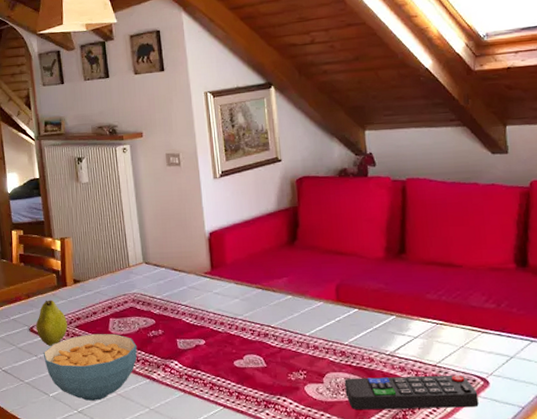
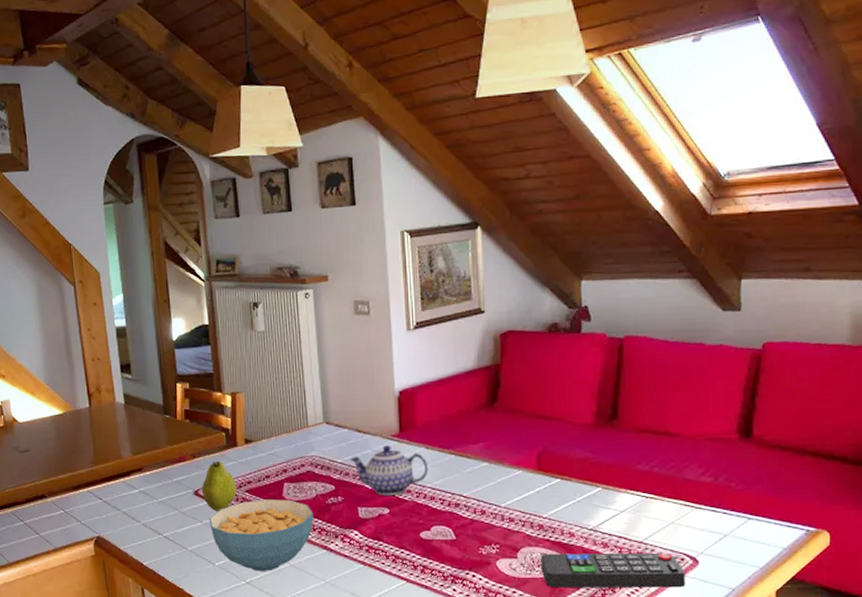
teapot: none [168,282,239,328] -> present [350,446,429,495]

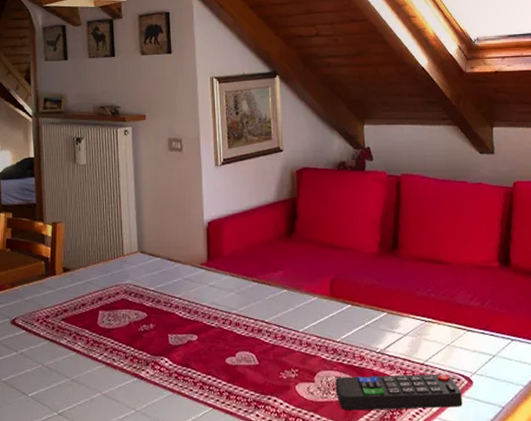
fruit: present [201,461,237,511] -> none [18,289,53,340]
cereal bowl: present [208,499,314,571] -> none [24,327,126,401]
teapot: present [350,446,429,495] -> none [162,274,234,322]

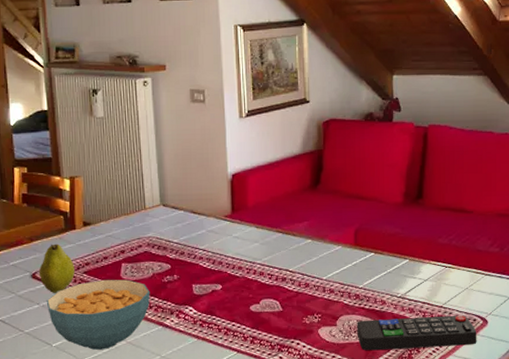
fruit: none [18,289,53,340] -> present [38,243,75,293]
cereal bowl: none [24,327,126,401] -> present [46,279,151,350]

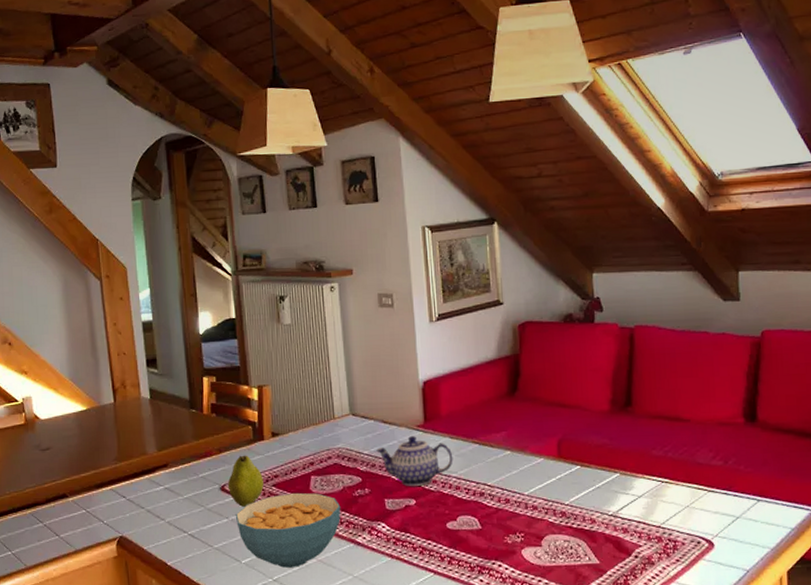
teapot: none [185,226,258,272] -> present [376,436,453,486]
remote control: present [357,315,477,350] -> none [564,536,703,574]

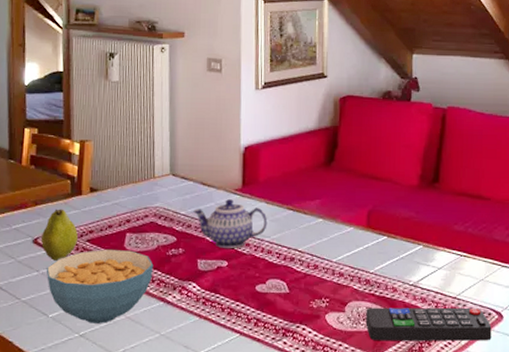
remote control: none [564,536,703,574] -> present [366,307,492,341]

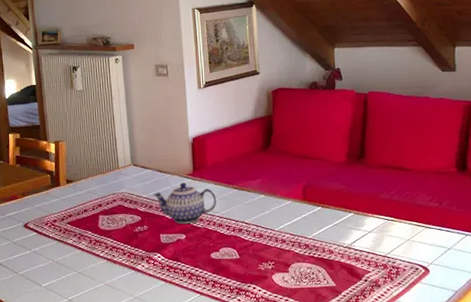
fruit: present [40,209,78,261] -> none [30,198,60,241]
cereal bowl: present [46,249,154,323] -> none [36,229,124,290]
remote control: present [366,307,492,341] -> none [307,264,420,295]

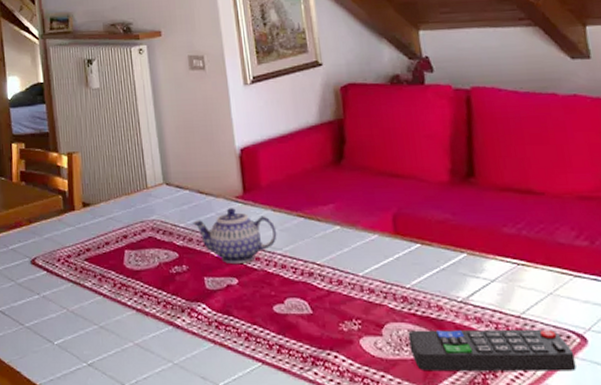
remote control: none [307,264,420,295] -> present [408,329,577,371]

